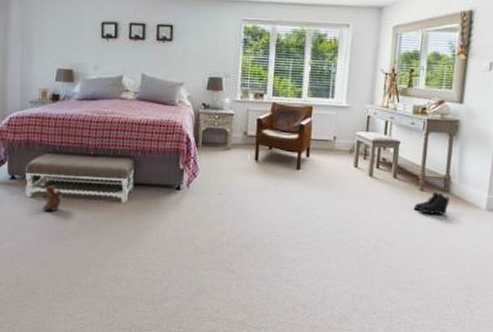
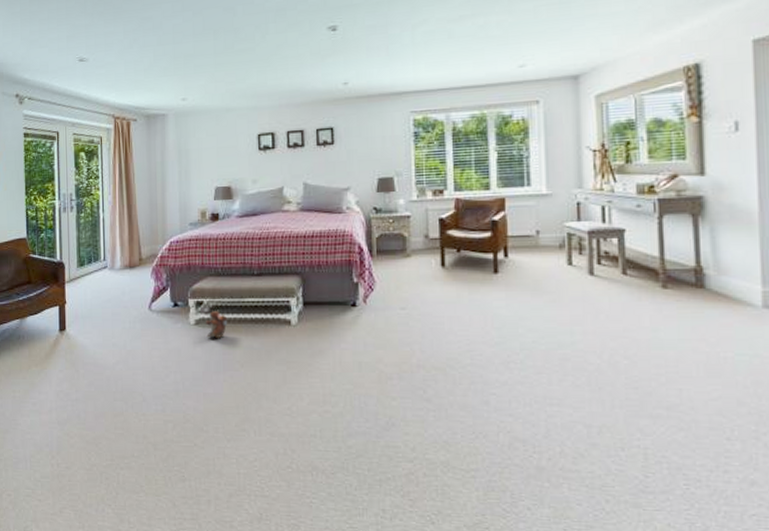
boots: present [413,191,450,215] -> none [656,287,708,317]

